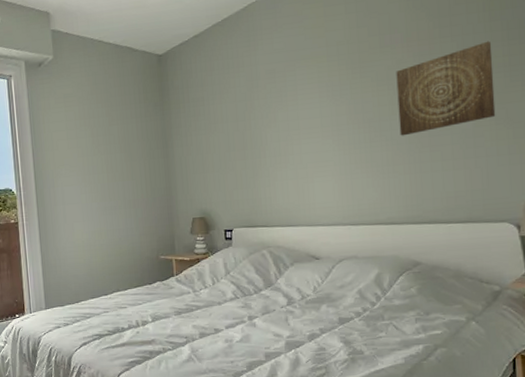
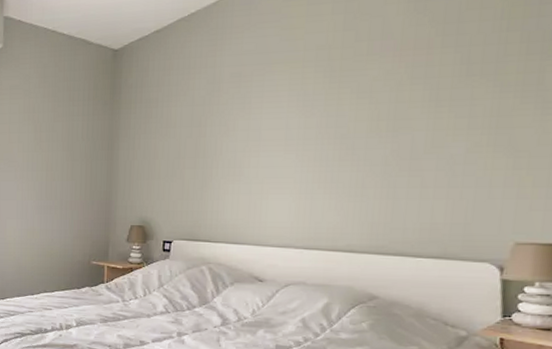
wall art: present [396,41,496,136] -> none [375,54,505,157]

